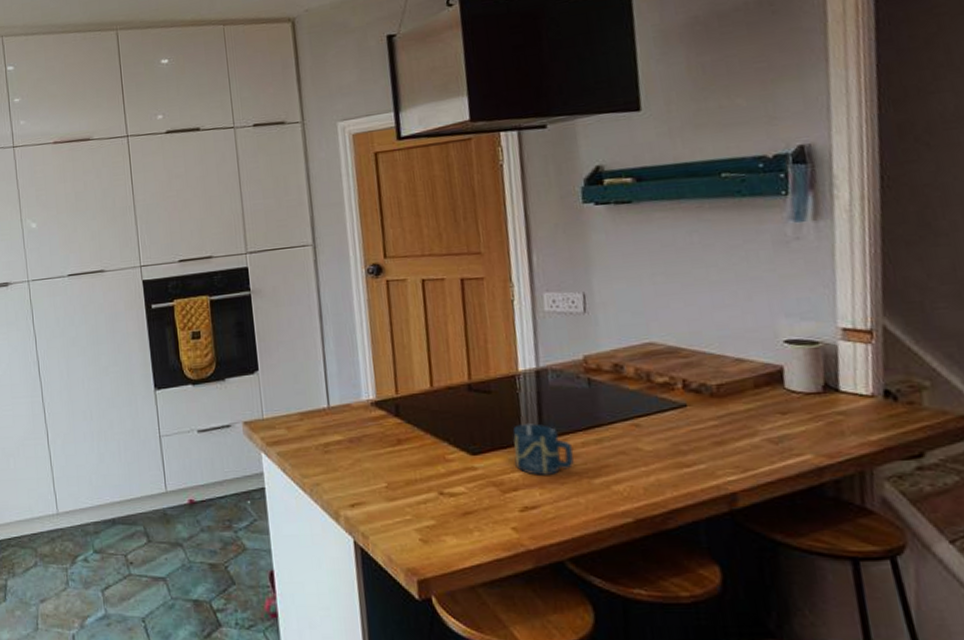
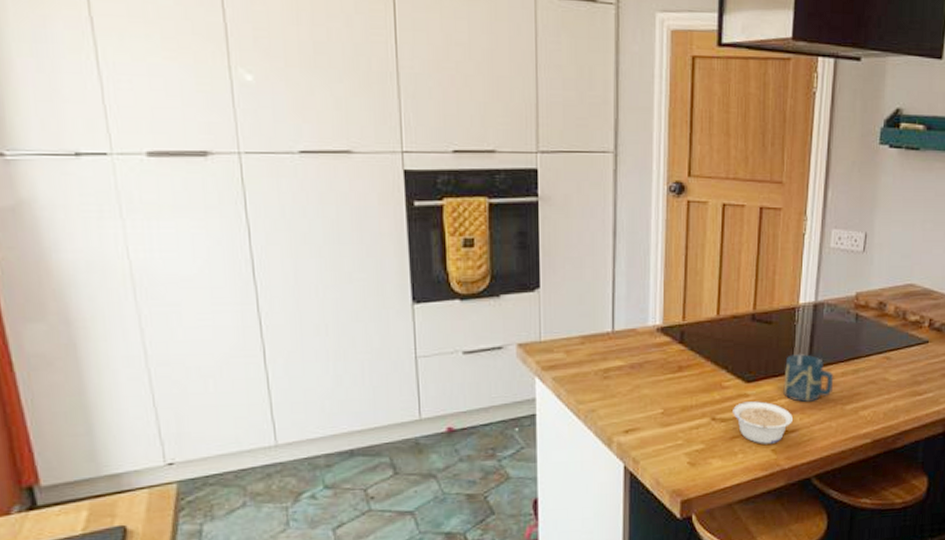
legume: none [461,474,532,522] -> present [733,401,793,444]

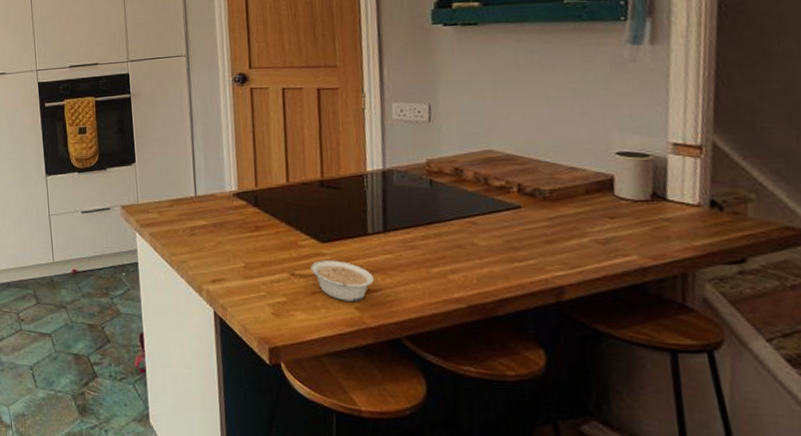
cup: present [783,354,834,402] -> none [359,217,414,263]

